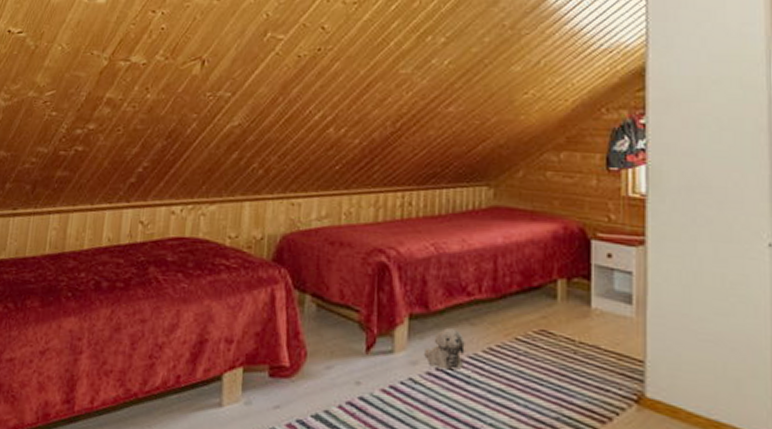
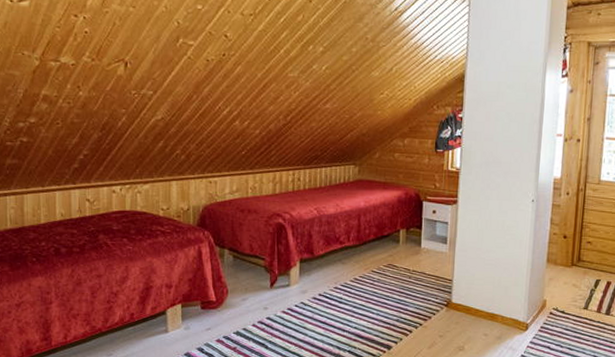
plush toy: present [424,328,465,370] -> none [311,267,339,295]

